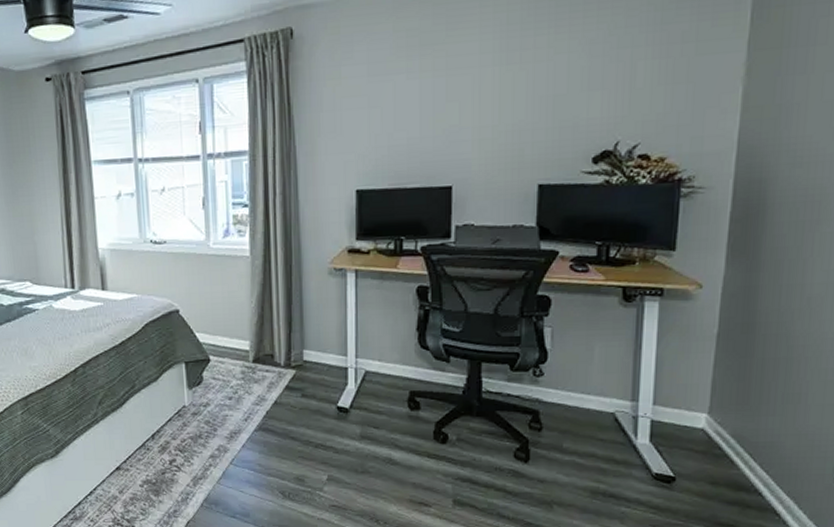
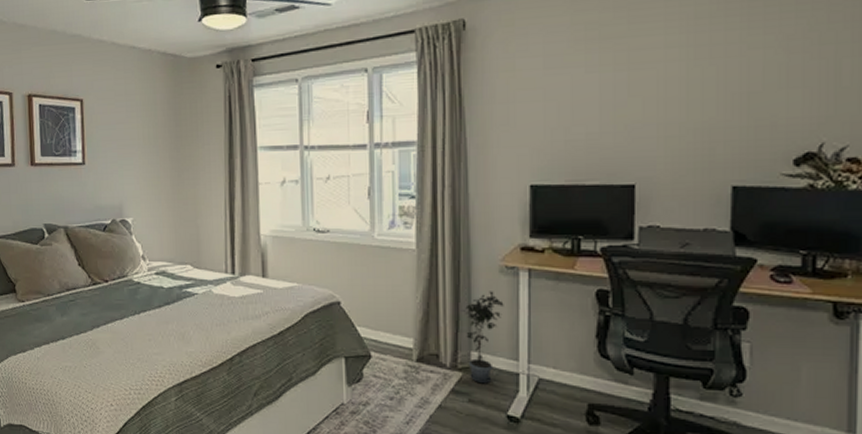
potted plant: none [294,292,333,379] -> present [462,291,504,384]

